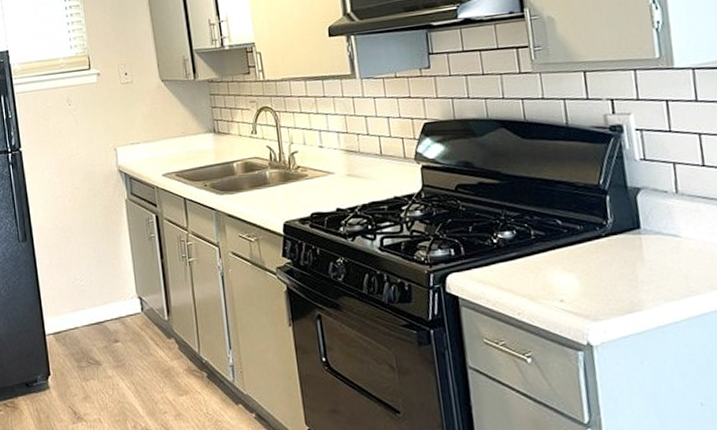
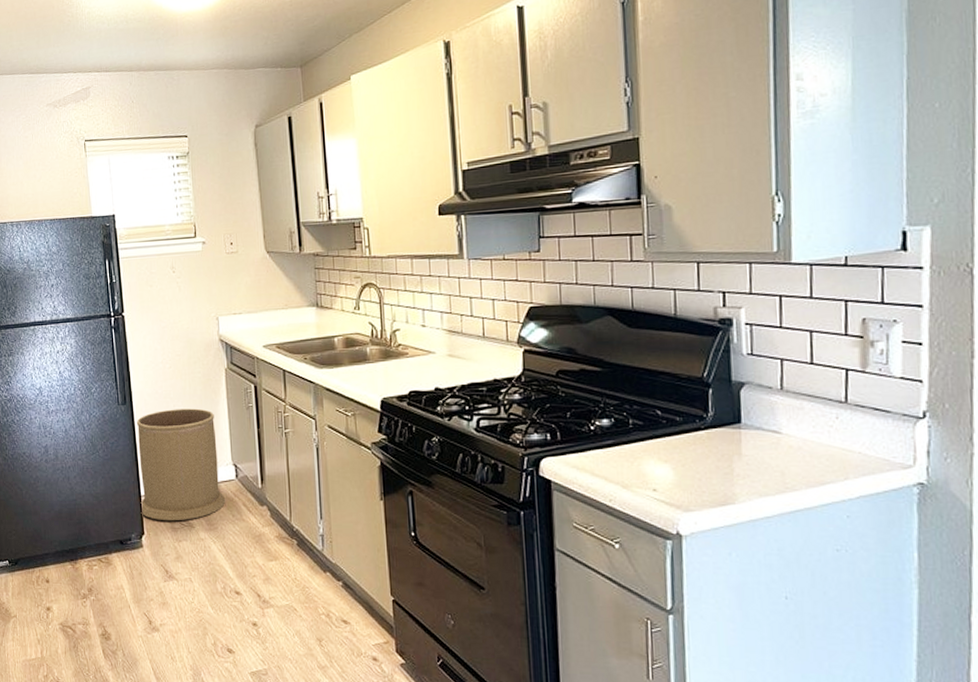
trash can: none [37,241,133,360] -> present [136,408,226,521]

